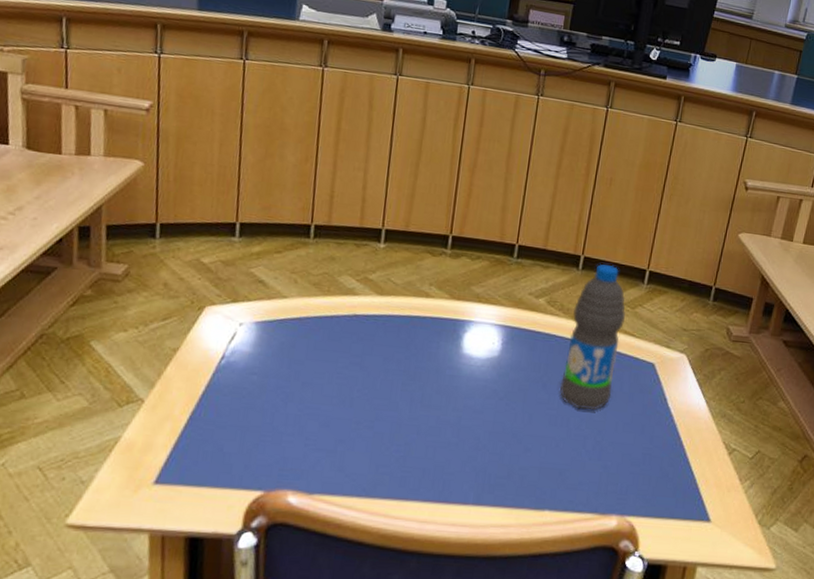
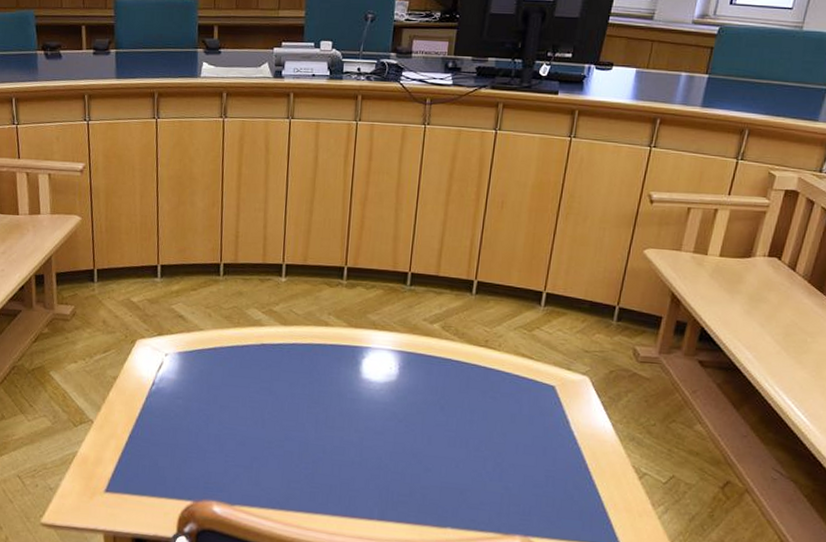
water bottle: present [560,264,626,411] -> none [458,288,522,433]

